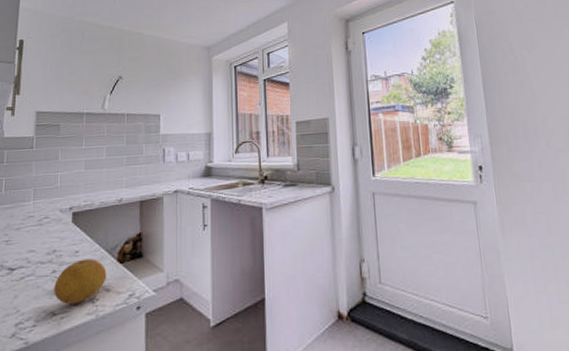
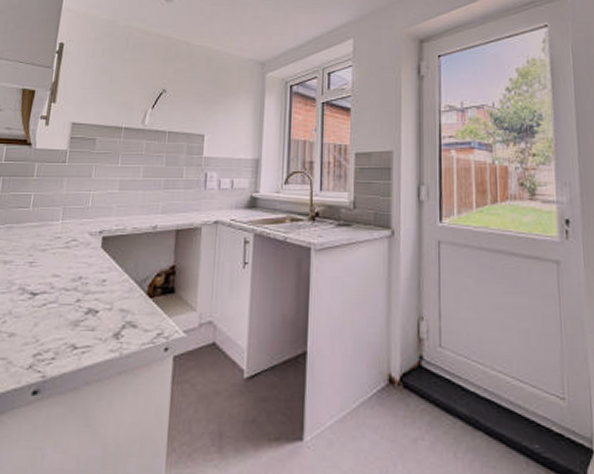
fruit: present [54,258,107,304] -> none [76,289,135,338]

